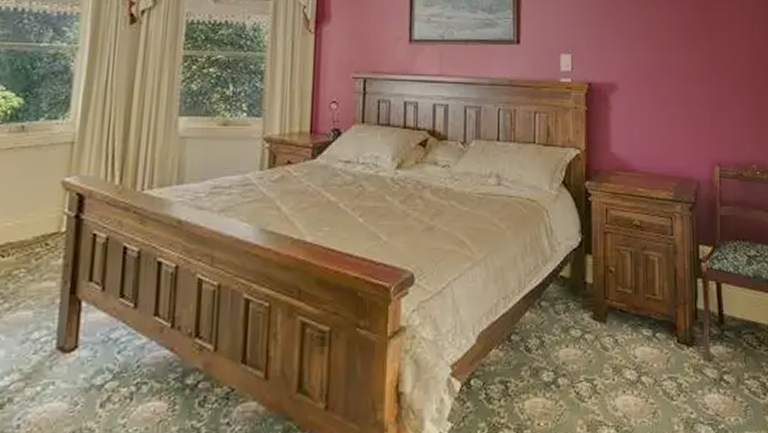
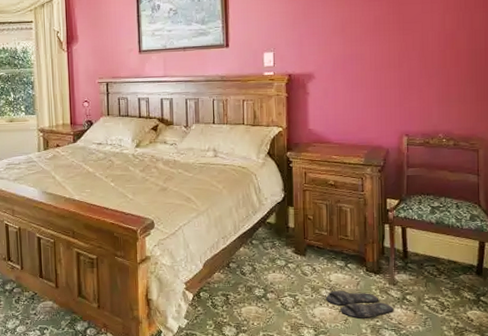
slippers: none [631,370,710,410] -> present [326,290,394,319]

